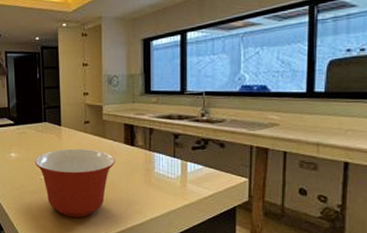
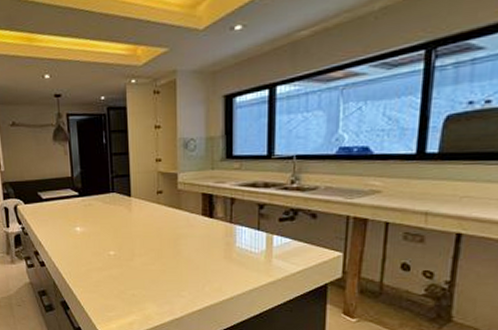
mixing bowl: present [34,148,115,217] -> none [102,221,192,296]

